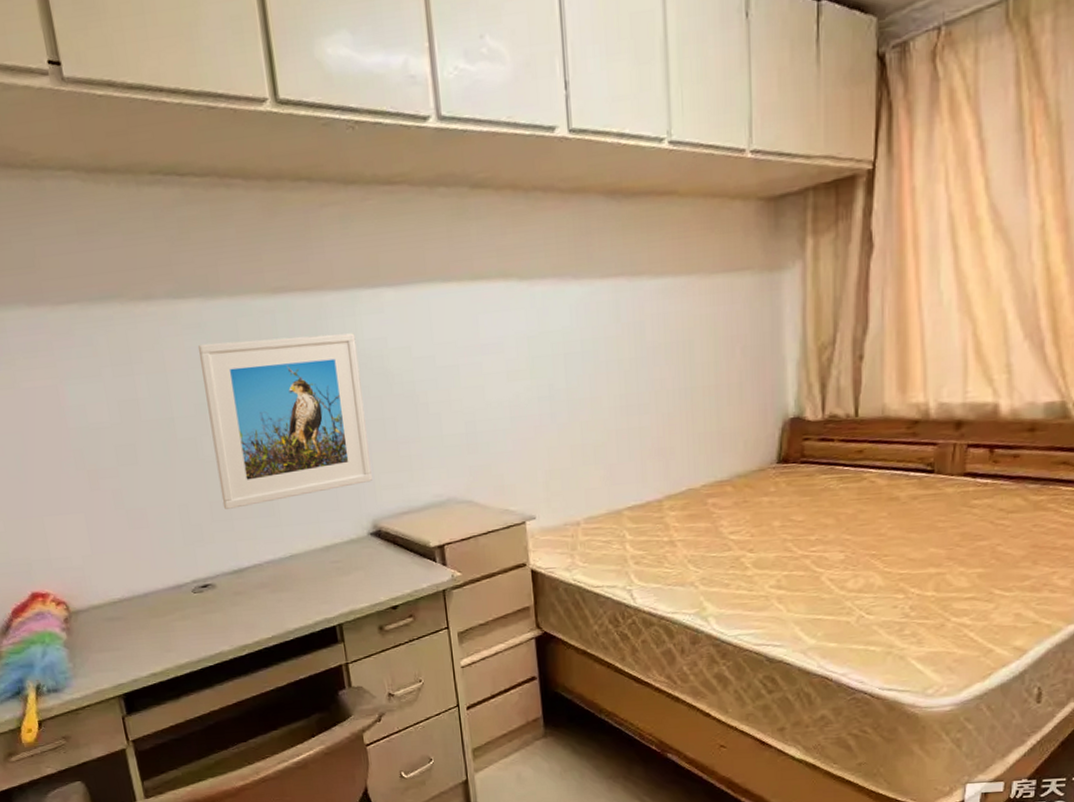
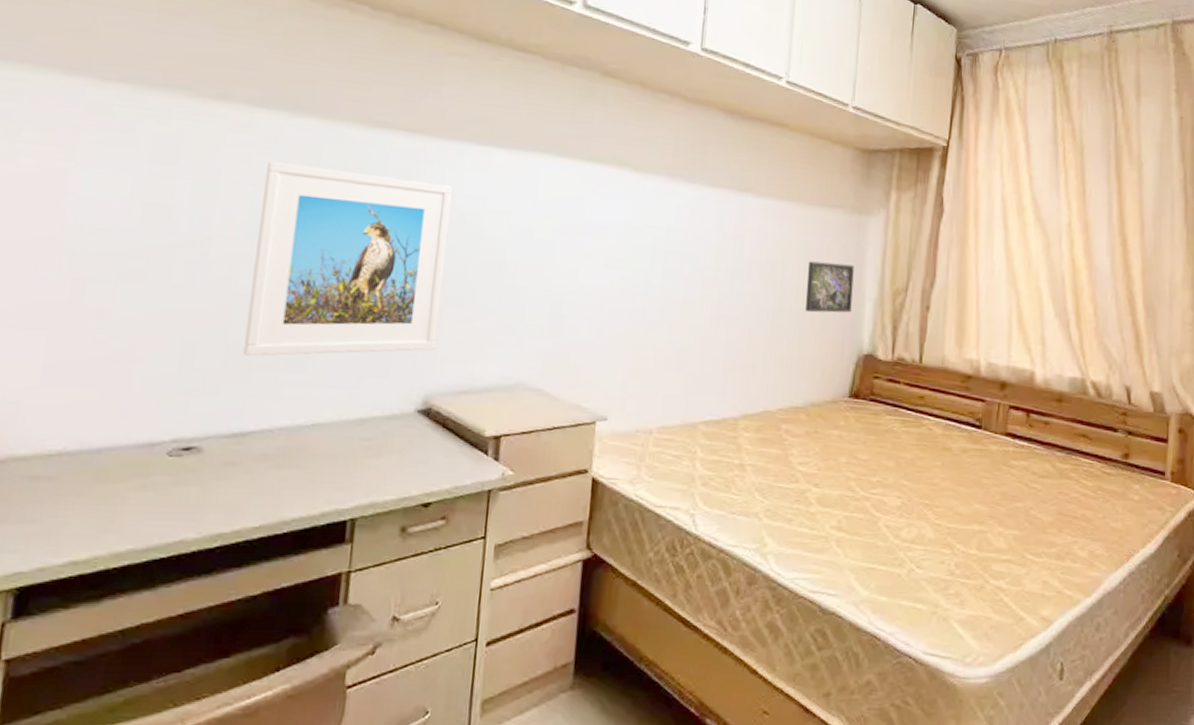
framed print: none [717,328,771,387] -> present [805,261,854,313]

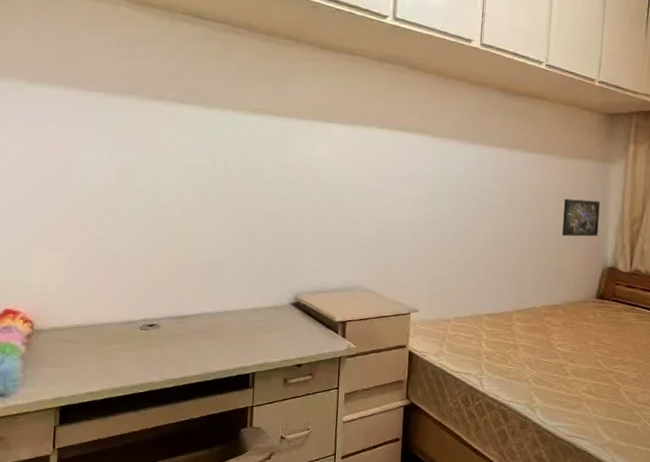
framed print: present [242,161,453,356] -> none [180,139,308,267]

